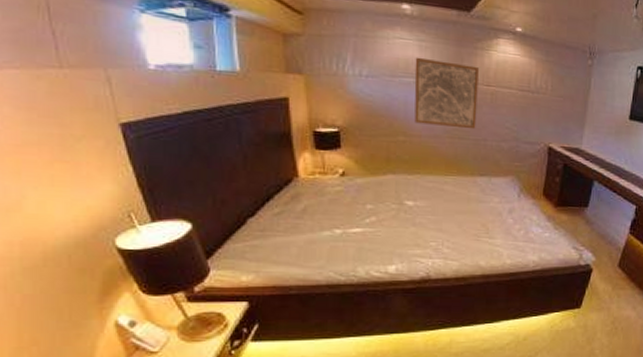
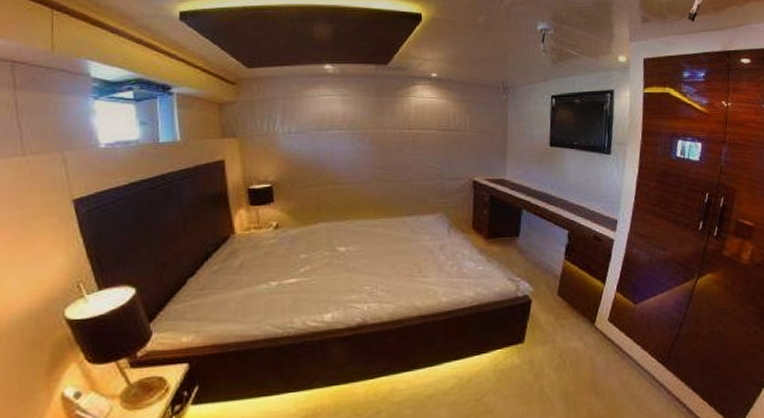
wall art: present [414,57,479,130] -> none [339,110,401,172]

